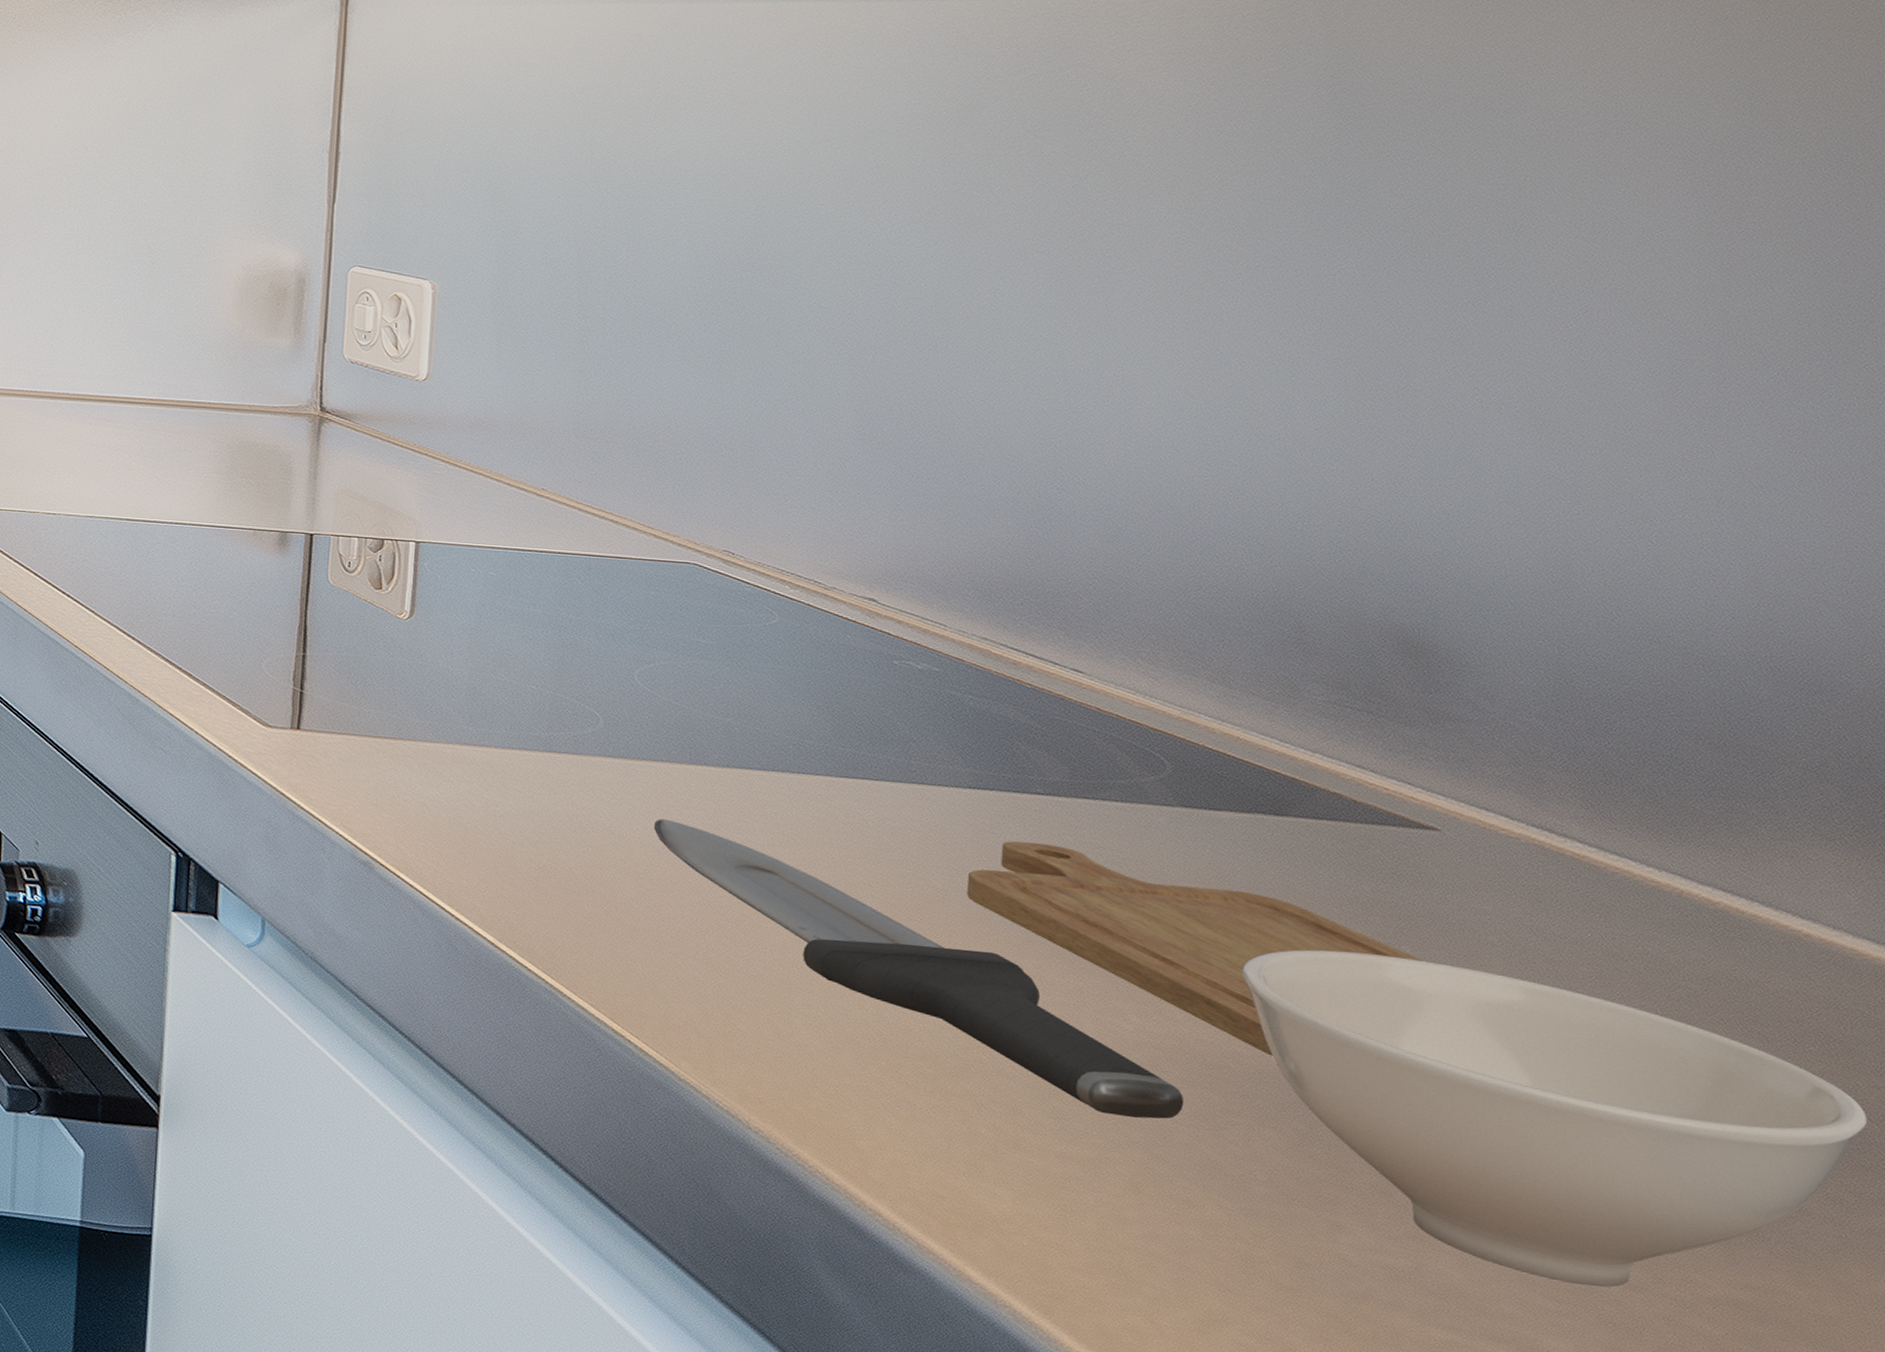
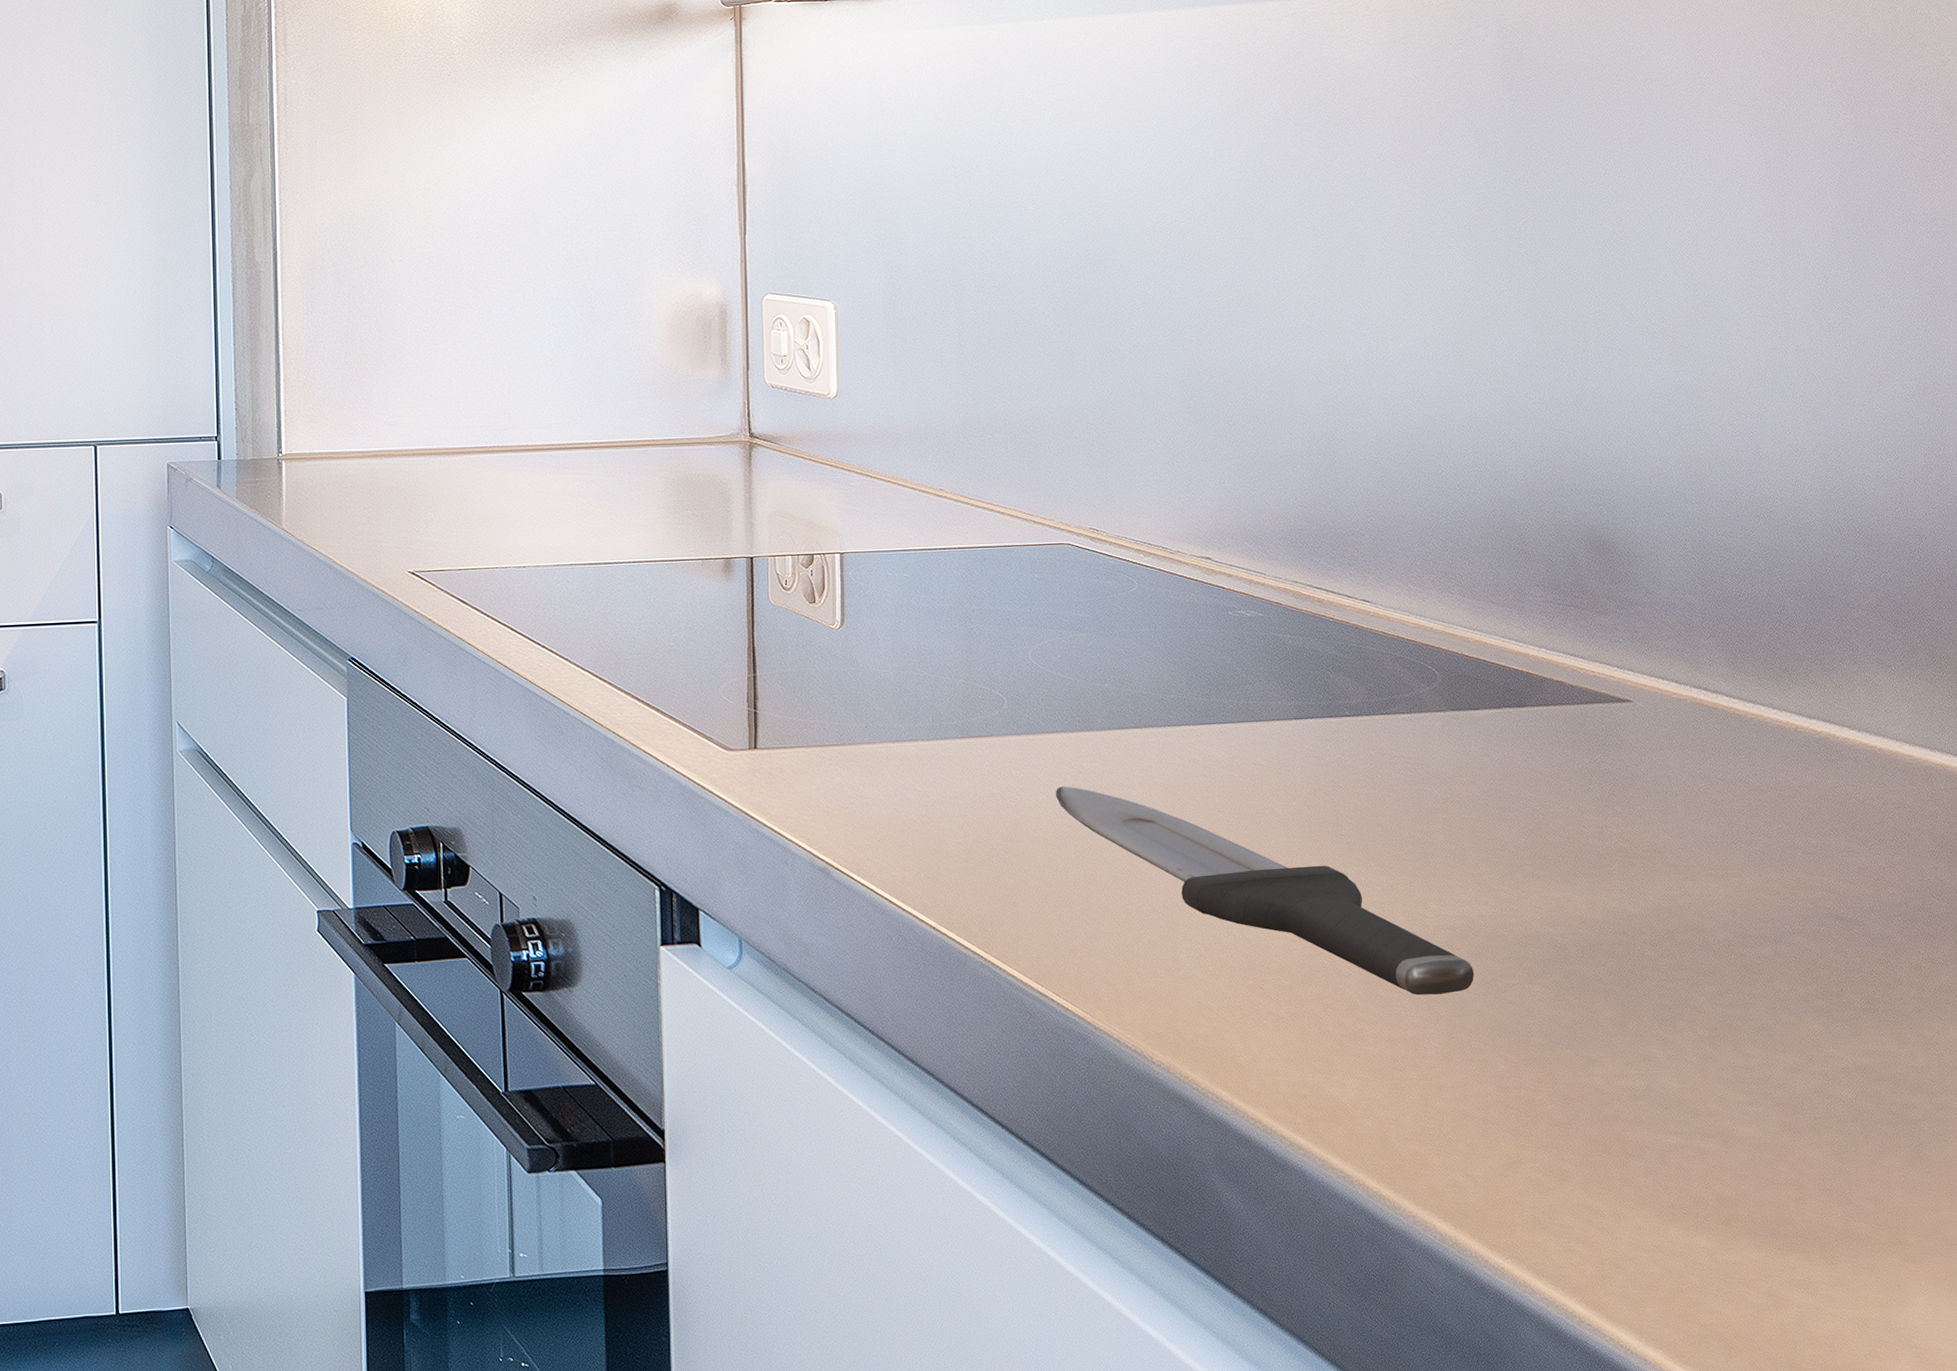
chopping board: present [967,841,1424,1056] -> none [1301,760,1631,920]
bowl: present [1241,949,1869,1288] -> none [1505,816,1932,1077]

